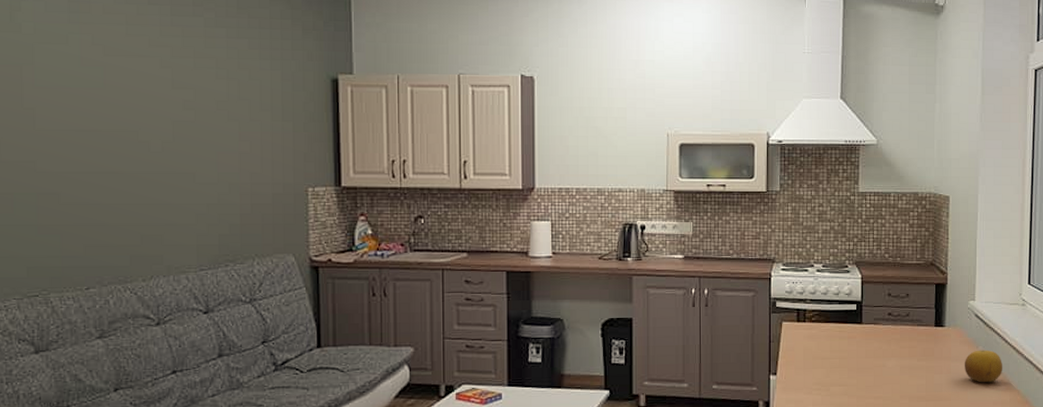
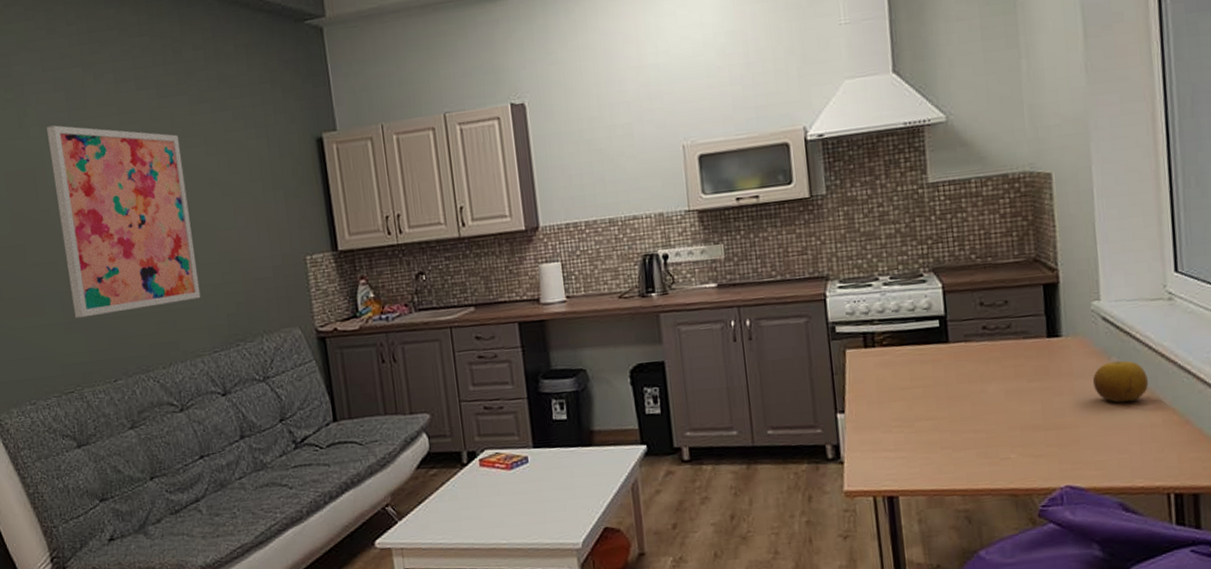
wall art: none [42,24,193,222] -> present [47,125,201,319]

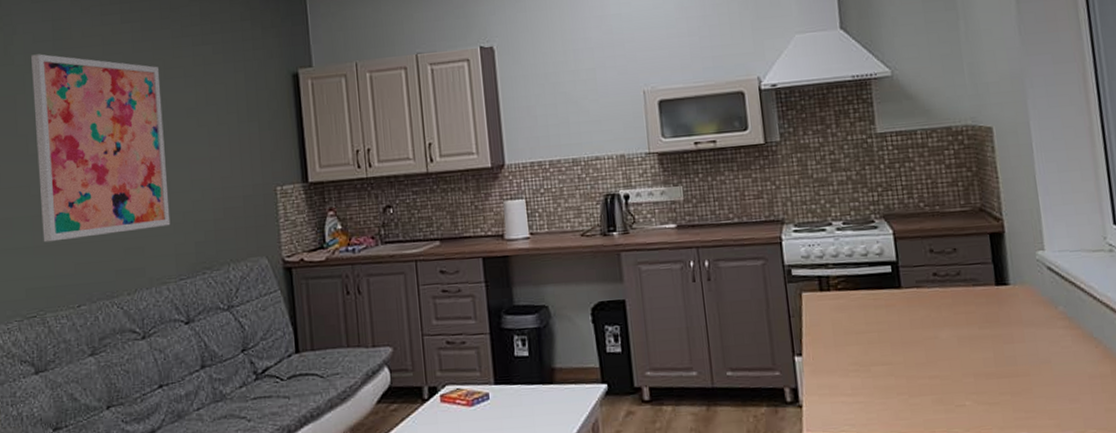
fruit: present [1092,360,1149,403] -> none [1041,310,1096,352]

